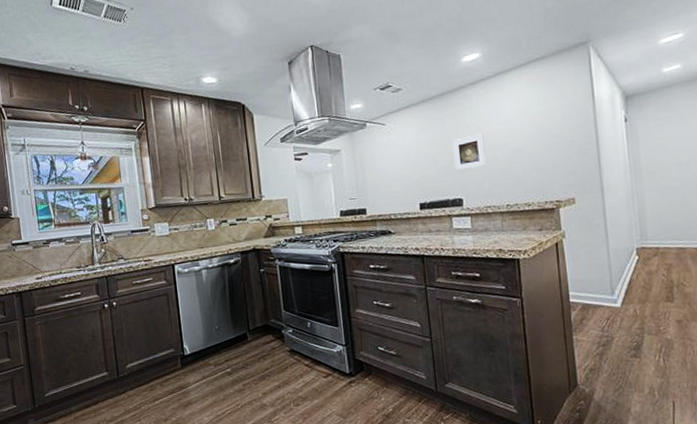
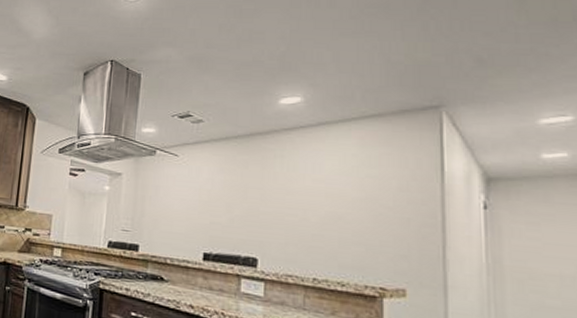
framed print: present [452,133,486,171] -> none [253,186,294,227]

